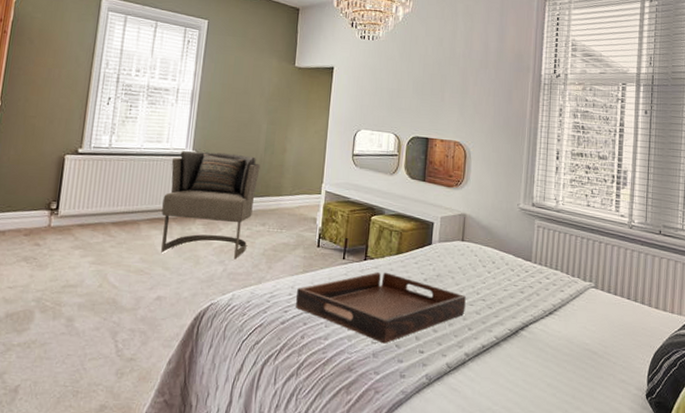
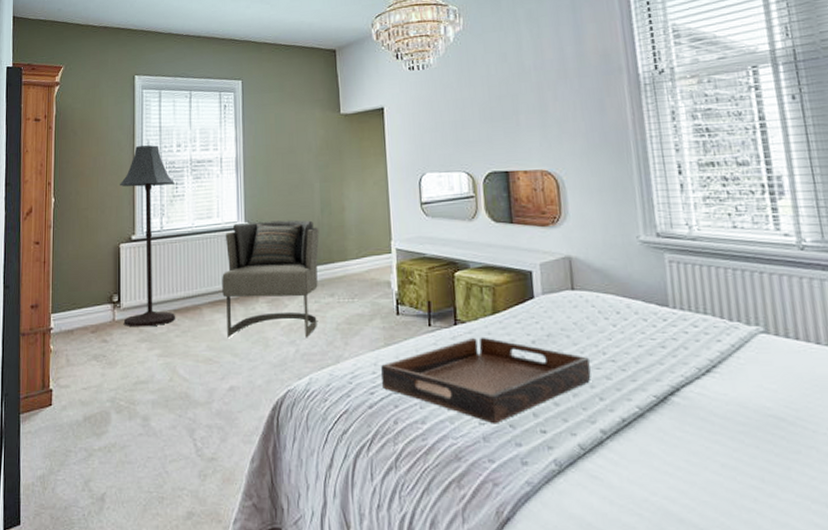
floor lamp: none [59,64,129,236] -> present [120,145,175,328]

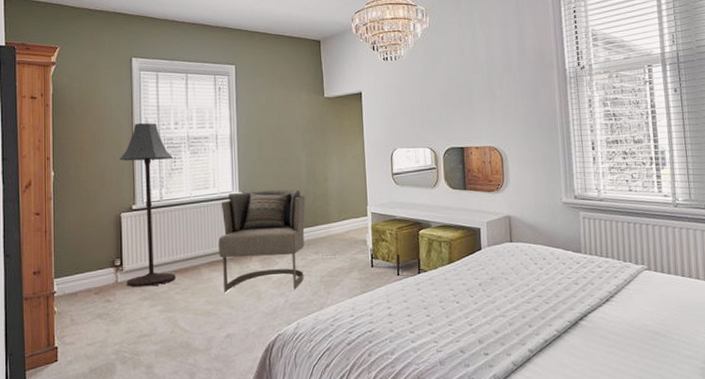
serving tray: present [381,337,591,424] -> none [358,282,523,351]

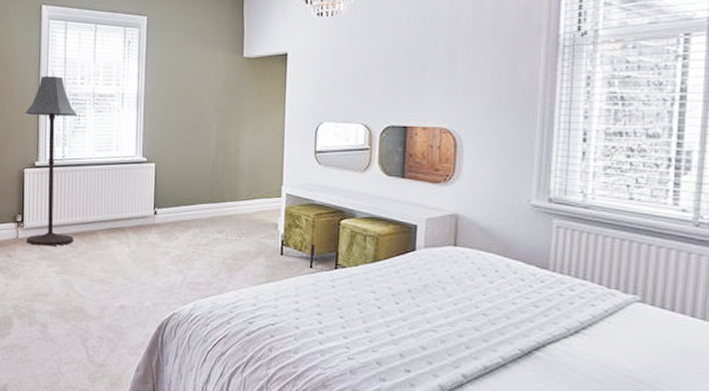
armchair: present [218,189,306,292] -> none [118,157,213,269]

